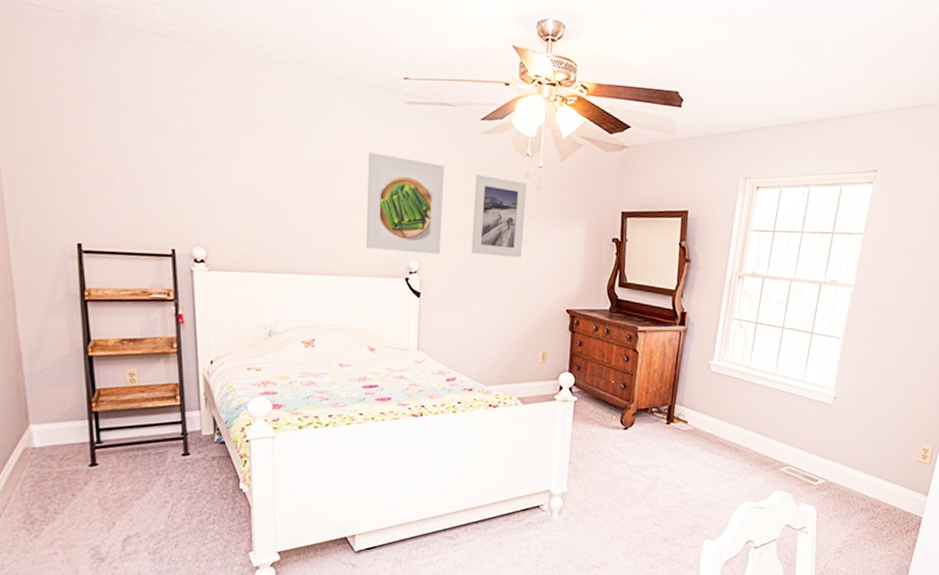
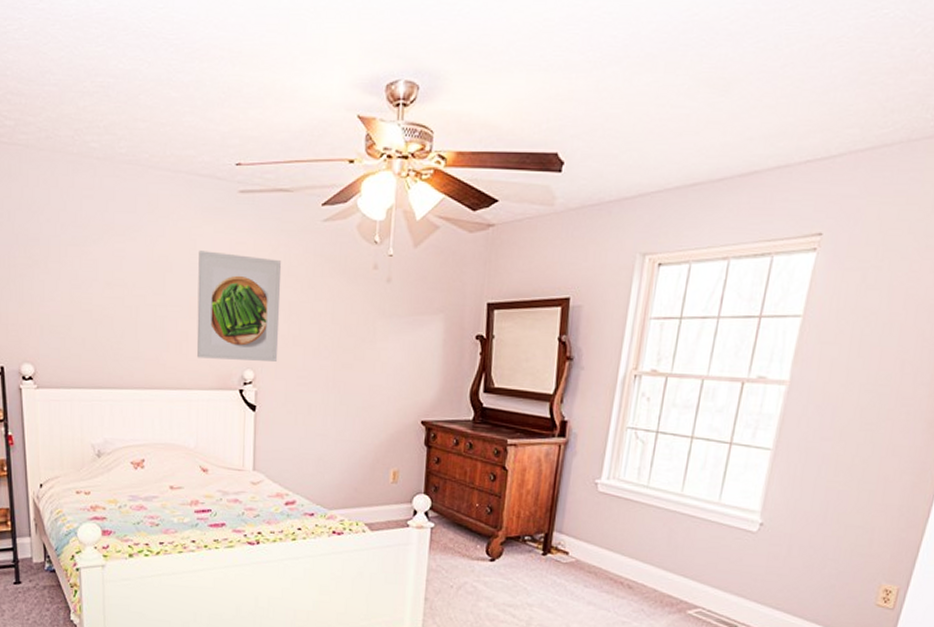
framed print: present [471,175,527,258] -> none [311,269,375,363]

